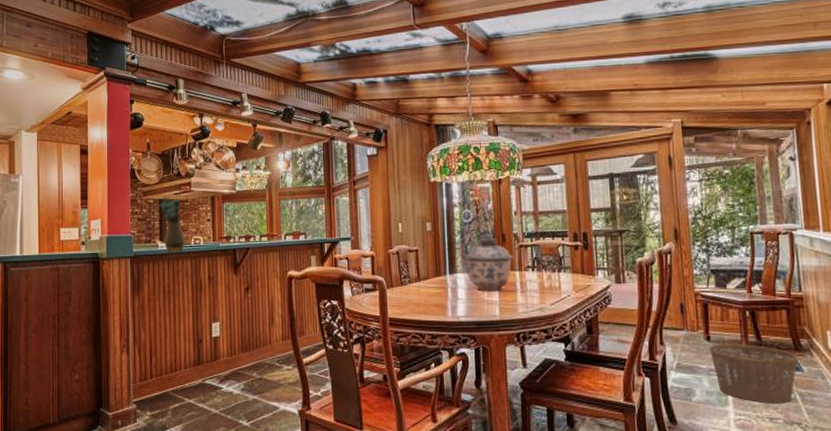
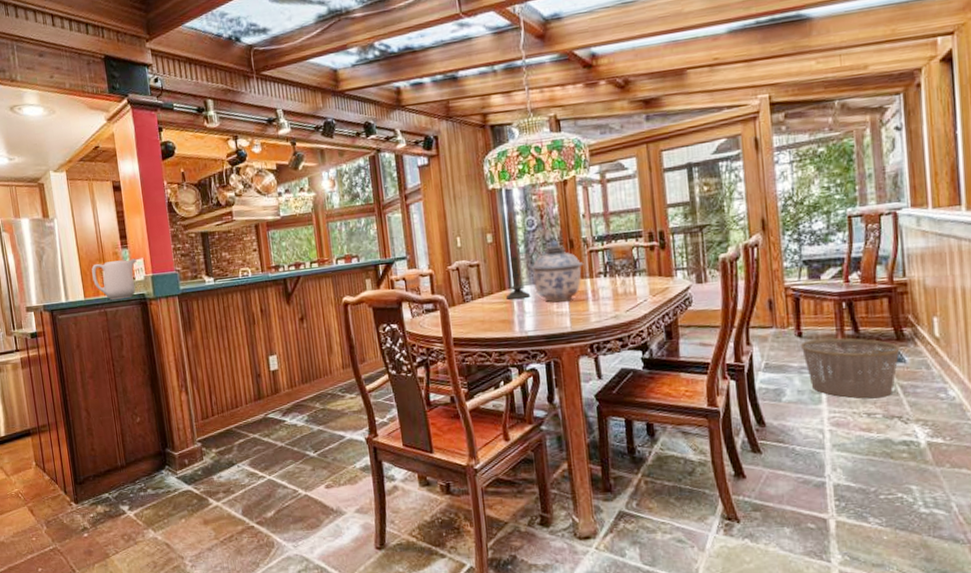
pitcher: none [50,219,94,257] -> present [91,259,137,301]
vase: present [159,196,186,254] -> none [201,228,233,289]
candle: none [442,231,463,286] -> present [506,241,530,301]

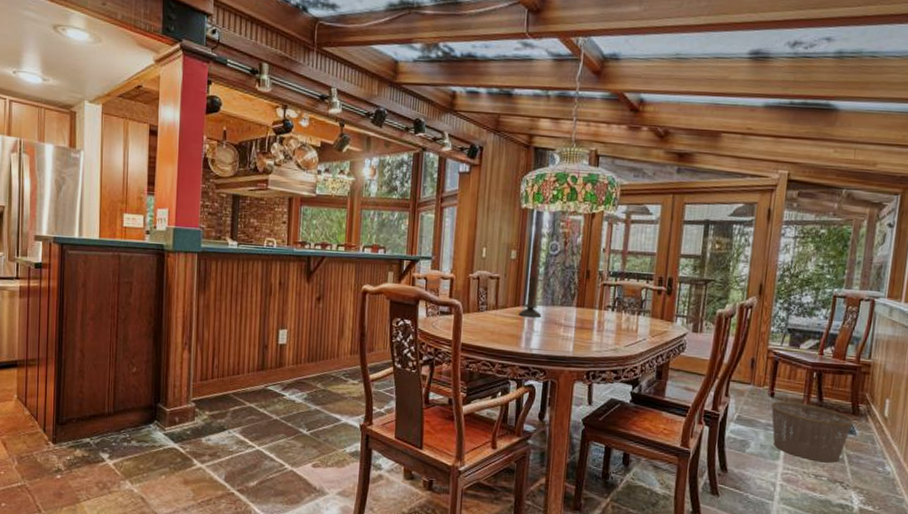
pitcher: present [91,259,137,301] -> none [112,205,161,247]
lidded jar: present [530,239,584,303] -> none [545,267,596,328]

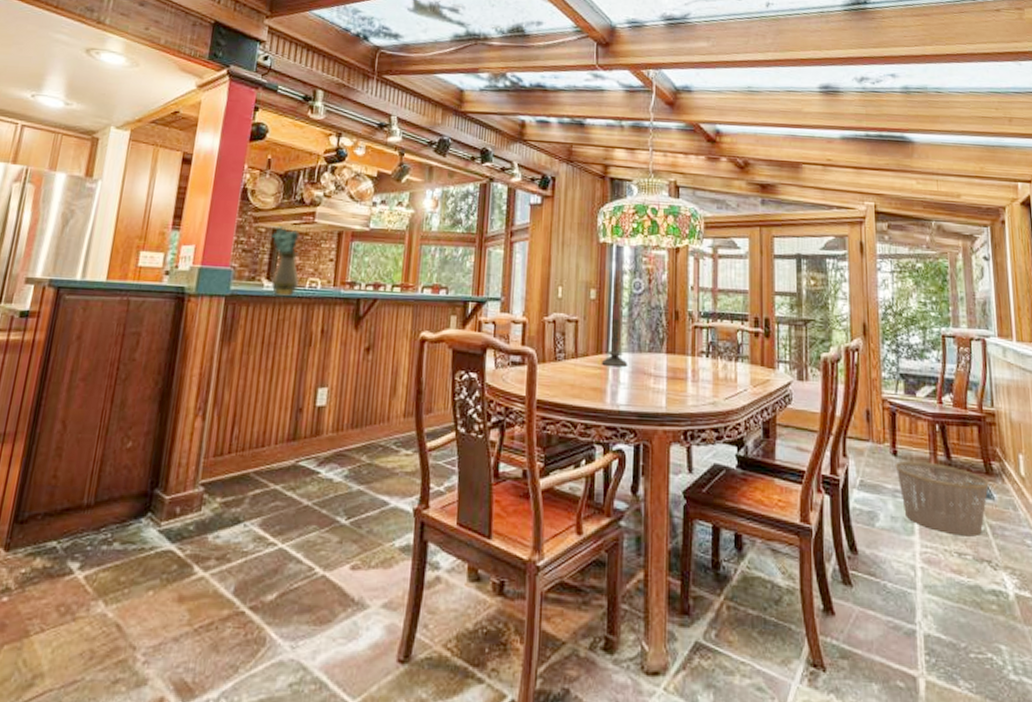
vase: none [232,191,259,254] -> present [271,225,300,297]

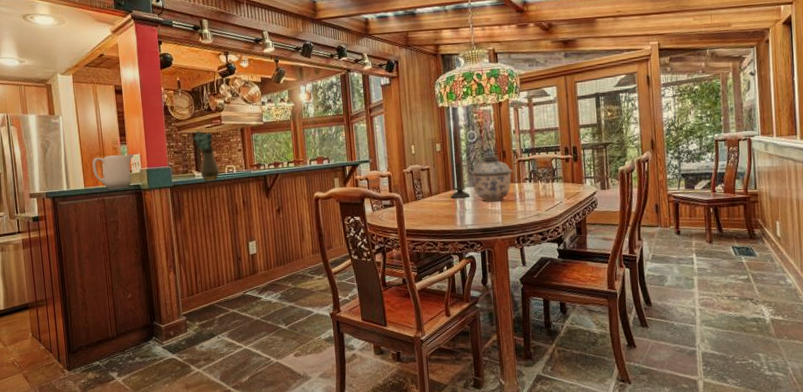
pitcher: none [124,241,186,290] -> present [92,154,134,190]
lidded jar: none [631,307,687,378] -> present [470,150,514,202]
basket: present [895,458,989,537] -> none [678,234,752,285]

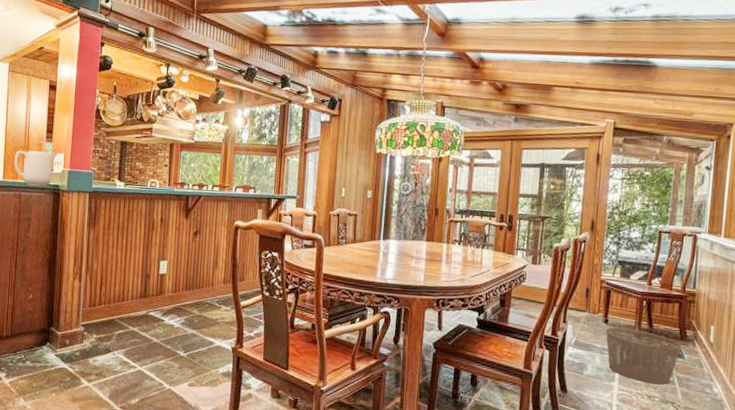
vase: present [193,130,220,182] -> none [120,138,143,194]
candle: present [451,151,470,199] -> none [375,201,395,251]
lidded jar: present [470,150,514,202] -> none [398,205,444,260]
basket: none [678,234,752,285] -> present [605,325,682,385]

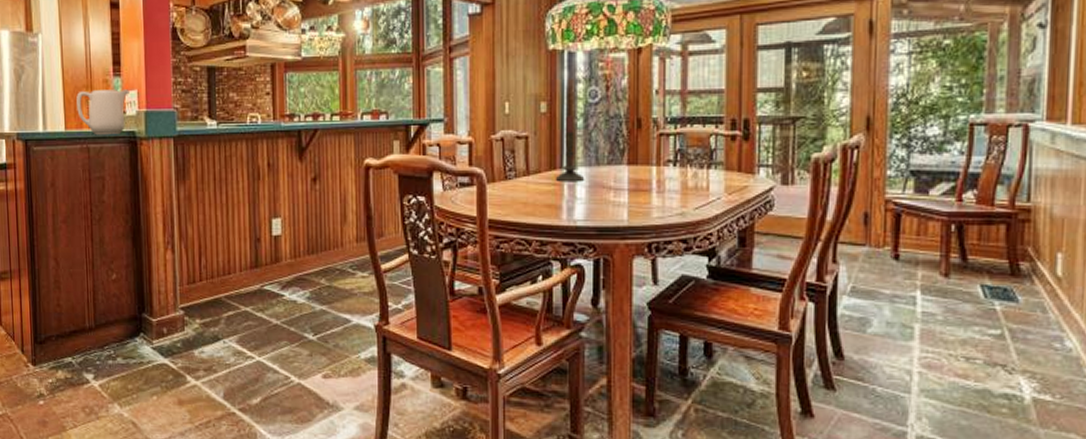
candle: none [375,201,395,251] -> present [556,114,584,182]
basket: present [605,325,682,385] -> none [895,261,1014,341]

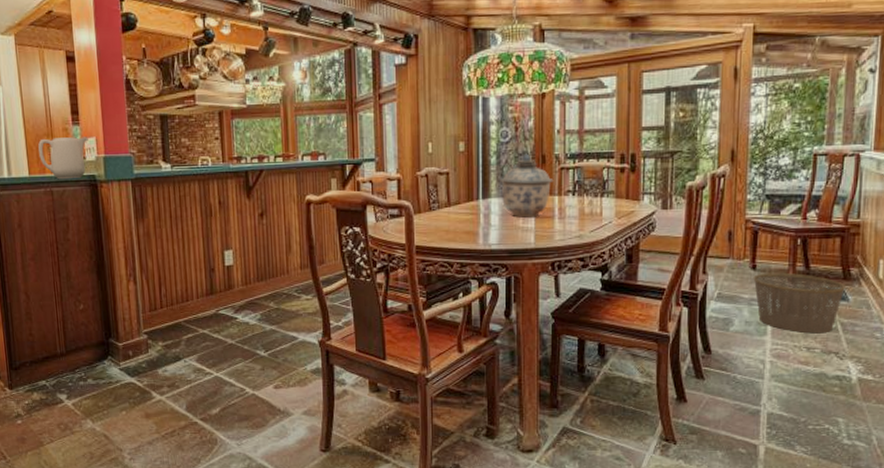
candle: present [556,114,584,182] -> none [474,152,497,212]
lidded jar: none [587,116,651,190] -> present [499,153,554,218]
basket: none [895,261,1014,341] -> present [753,270,846,334]

